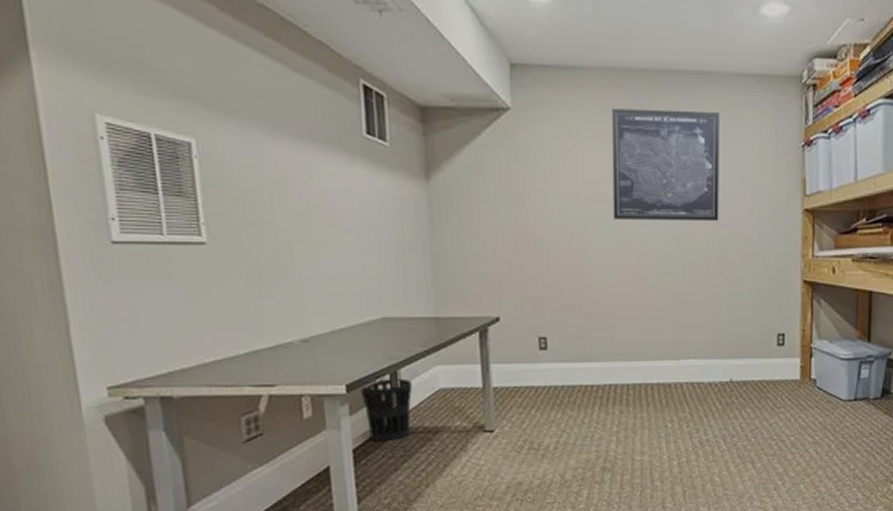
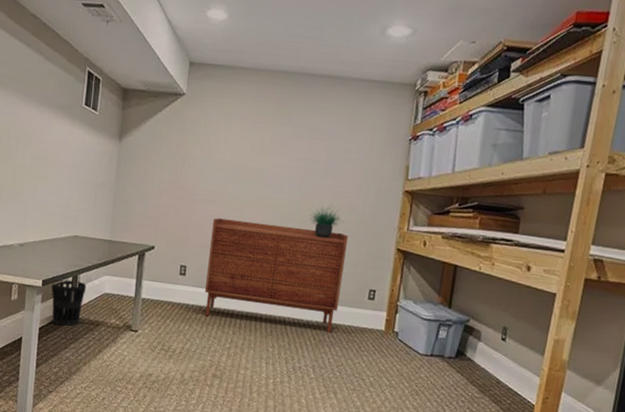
sideboard: none [573,269,745,397] -> present [205,218,348,334]
wall art: present [611,108,719,222] -> none [249,99,343,193]
potted plant: none [696,240,736,279] -> present [310,207,343,239]

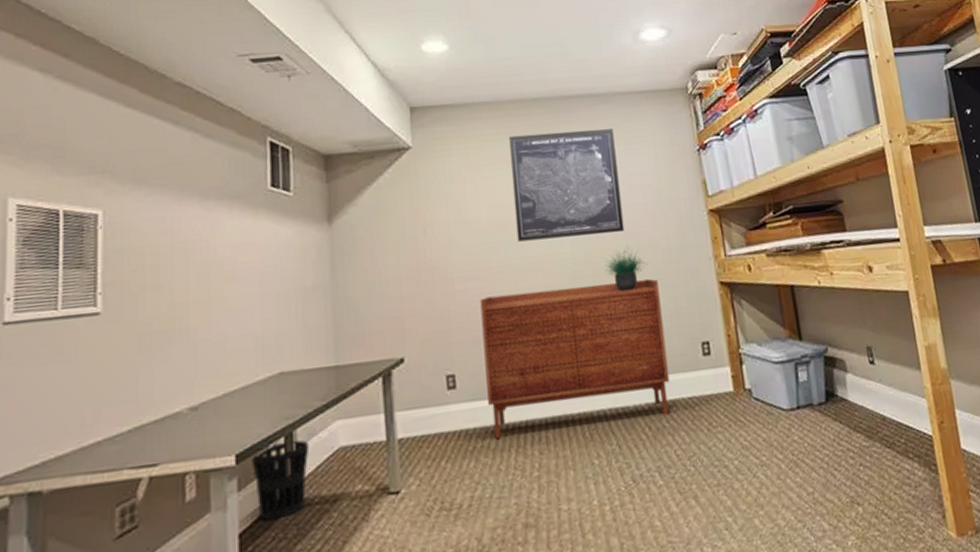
wall art: none [249,99,343,193] -> present [508,129,625,242]

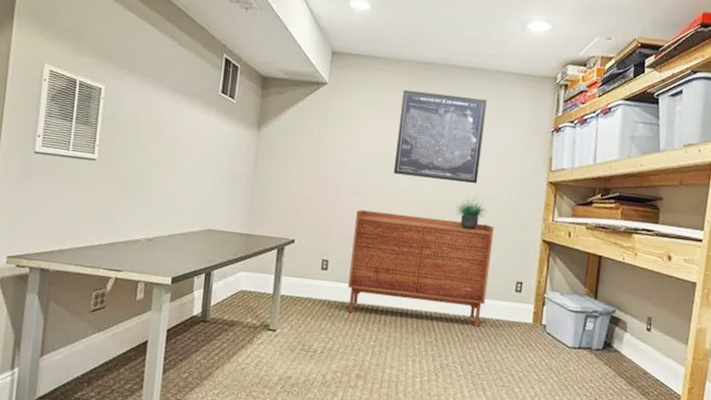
wastebasket: present [250,440,310,520] -> none [181,277,221,327]

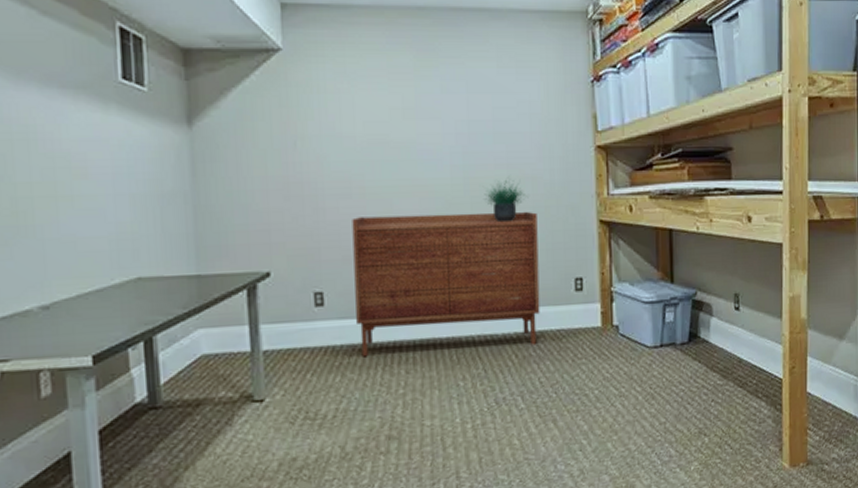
wall art: present [393,89,487,184] -> none [389,47,508,163]

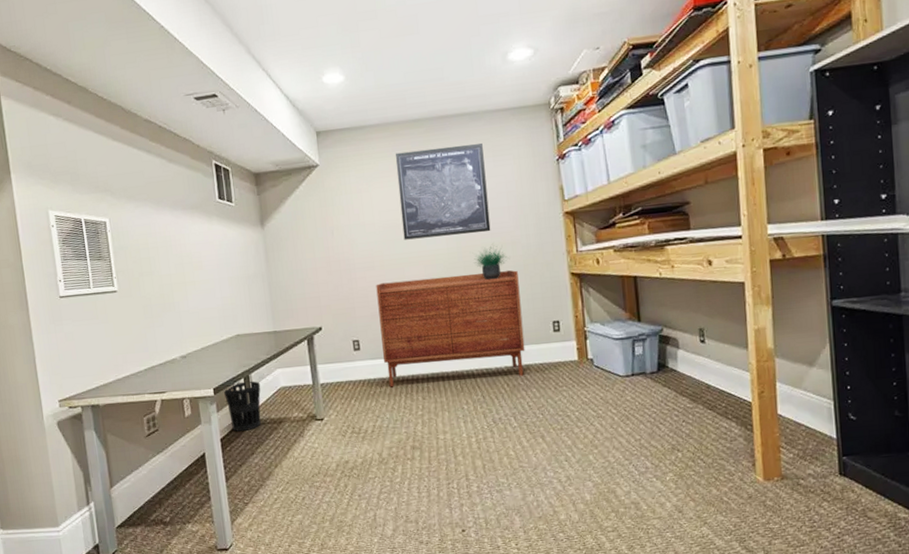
wastebasket: none [108,345,171,419] -> present [223,381,261,432]
wall art: none [389,47,508,163] -> present [395,143,491,240]

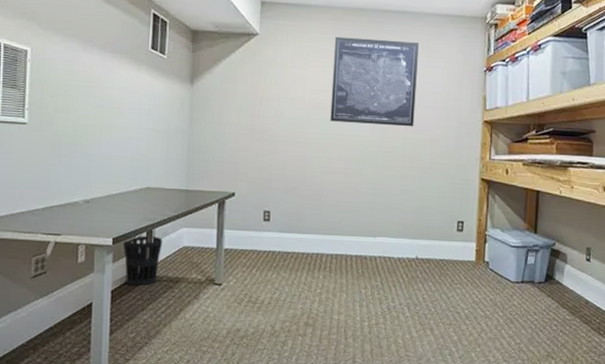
sideboard: present [376,270,525,387] -> none [292,159,433,269]
potted plant: present [474,246,509,281] -> none [393,141,426,173]

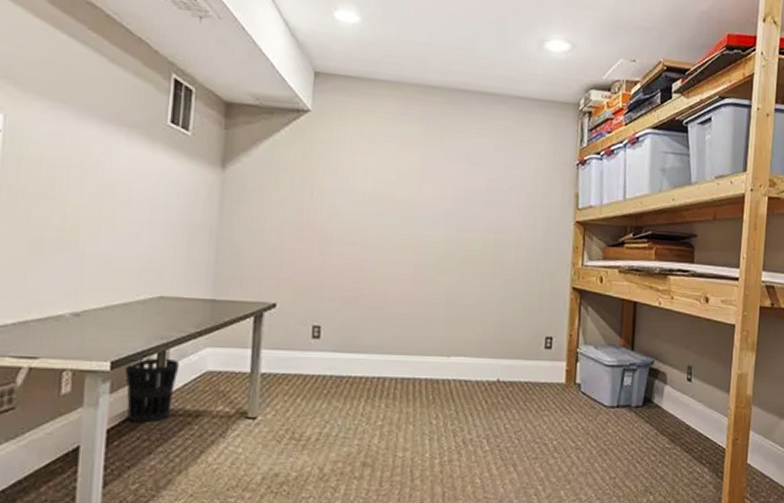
wall art: present [330,36,419,127] -> none [397,118,503,227]

